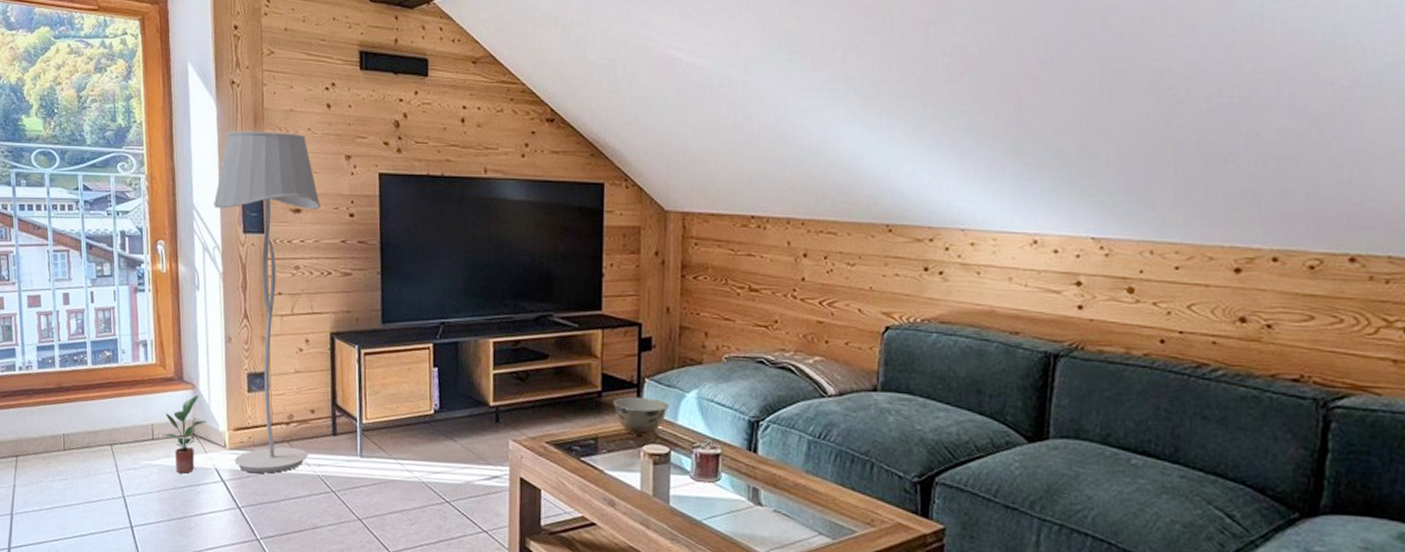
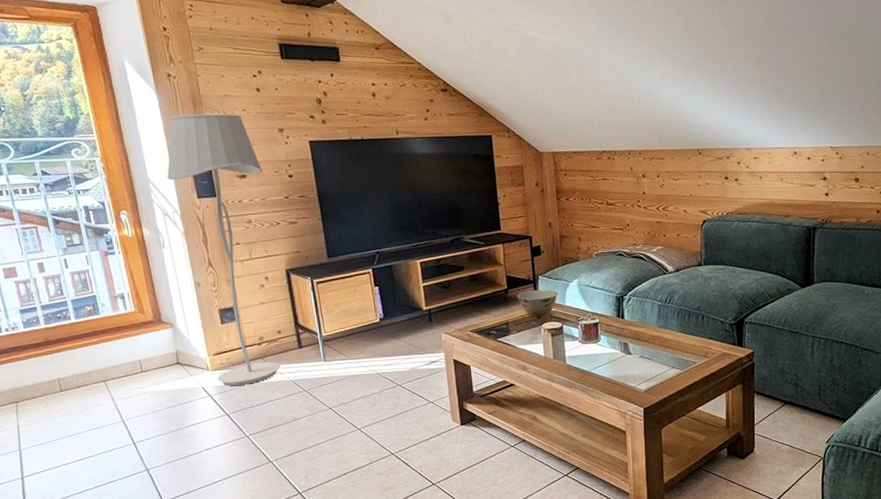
potted plant: present [163,394,207,474] -> none [150,331,188,395]

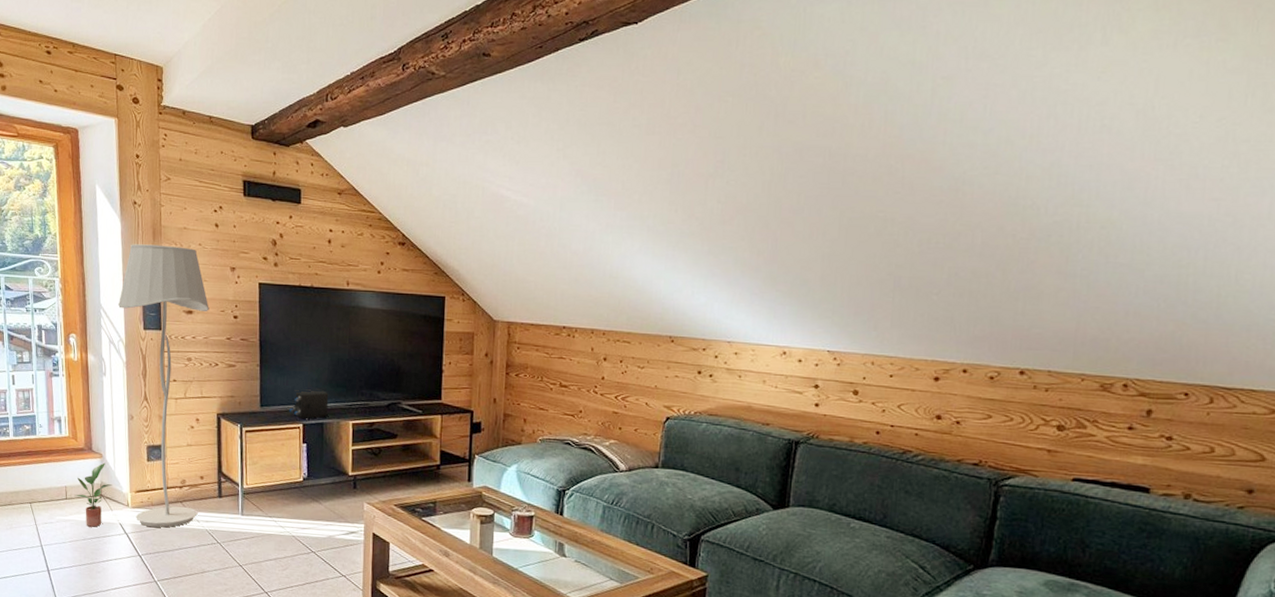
potted plant: none [150,331,188,395] -> present [75,462,112,527]
speaker: none [357,234,395,264] -> present [290,389,329,419]
bowl: present [516,289,559,317] -> none [448,469,494,501]

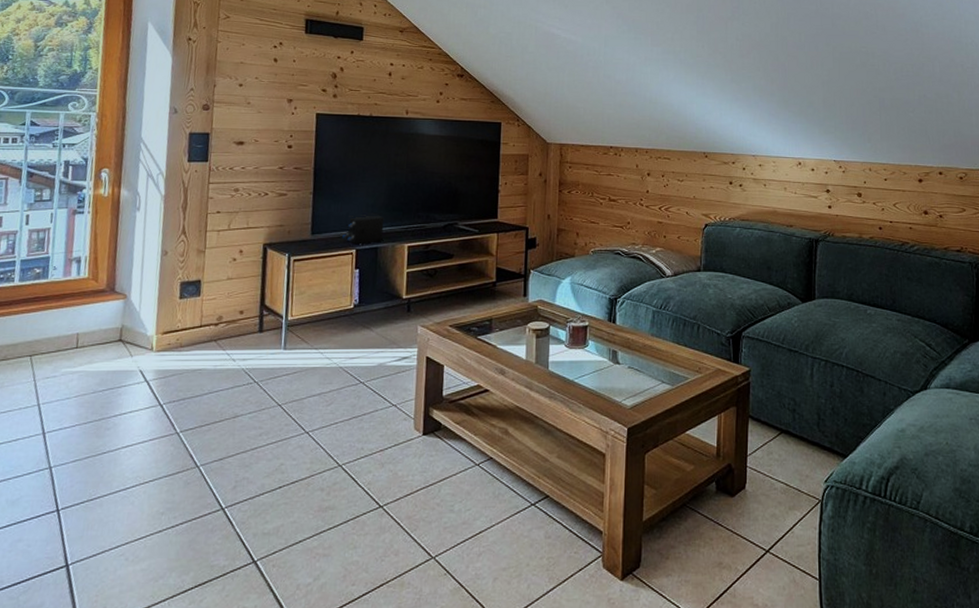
potted plant: present [75,462,112,527] -> none [87,303,135,377]
floor lamp: present [118,244,209,528] -> none [160,78,262,372]

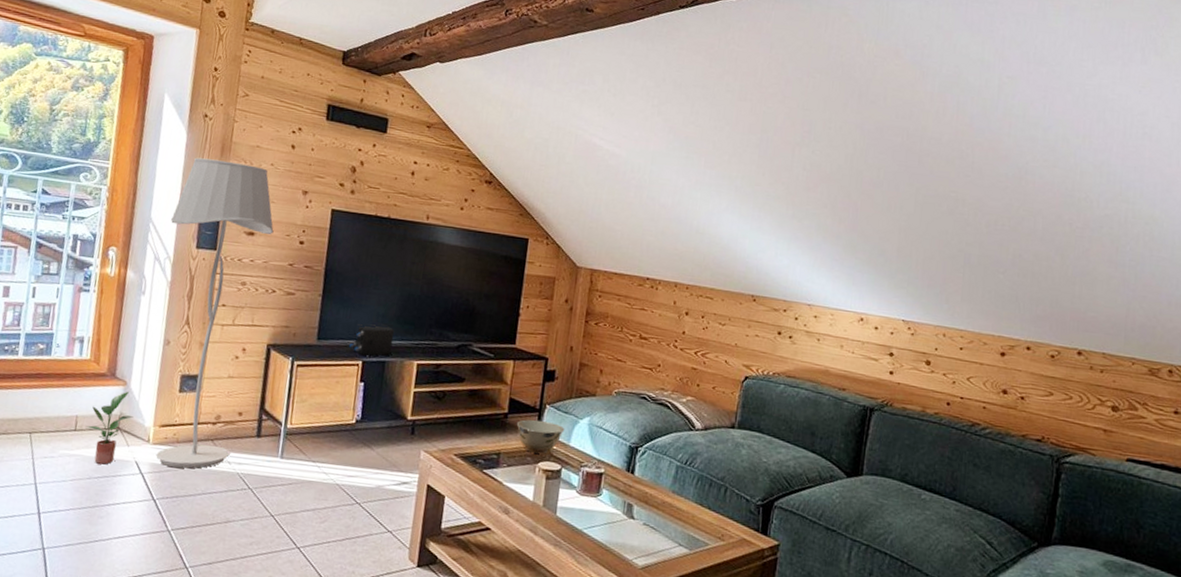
potted plant: none [87,303,135,377] -> present [86,391,133,465]
floor lamp: none [160,78,262,372] -> present [155,157,274,469]
bowl: none [504,284,549,315] -> present [516,419,565,454]

